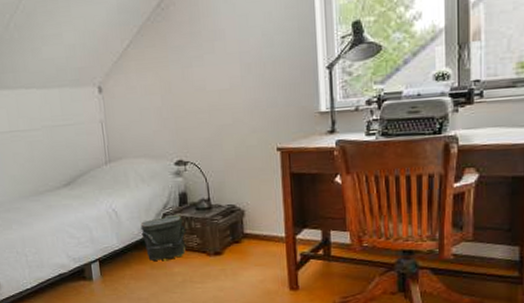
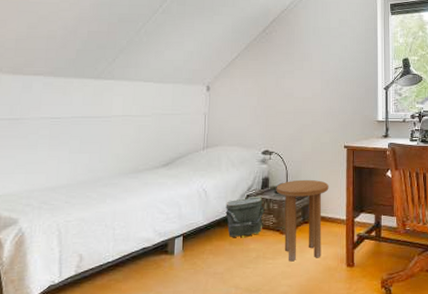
side table: none [196,191,261,286] -> present [276,179,329,262]

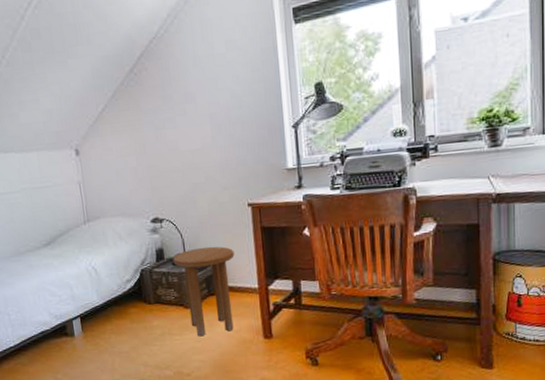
bag: present [225,195,265,238] -> none [119,269,164,316]

